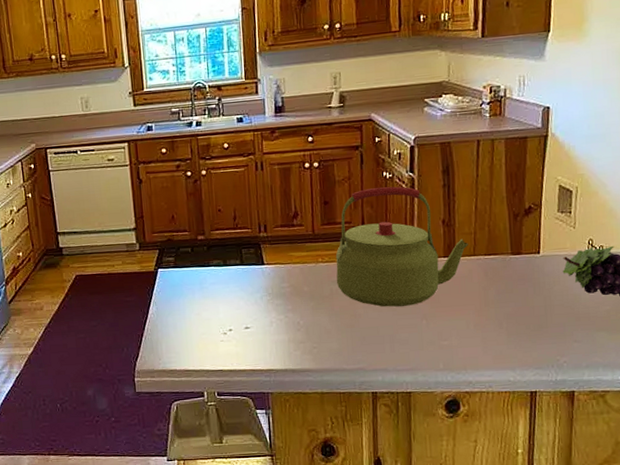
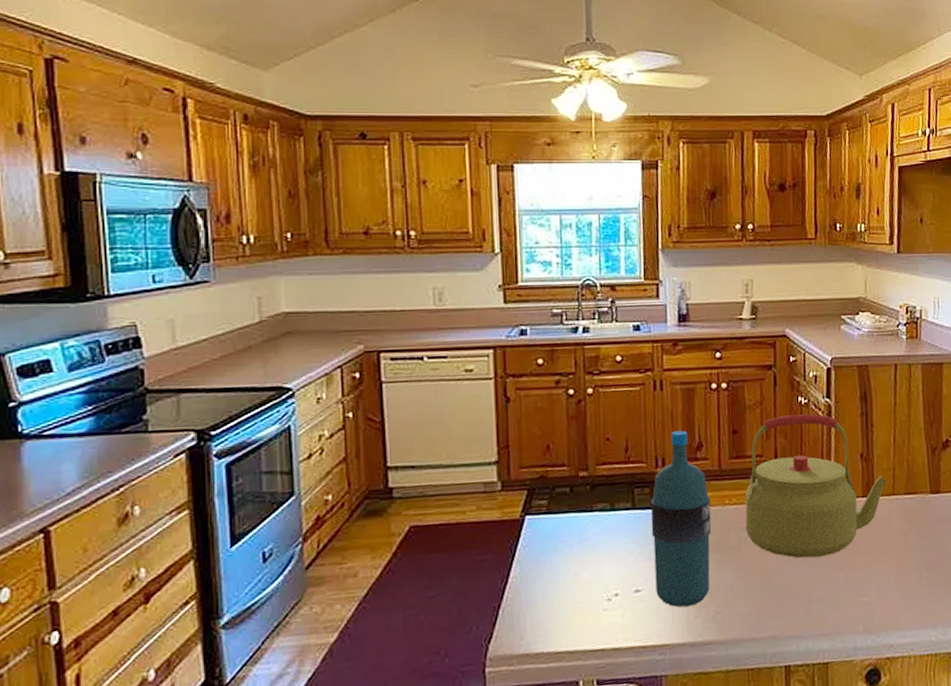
water bottle: none [256,202,307,342] -> present [650,430,712,608]

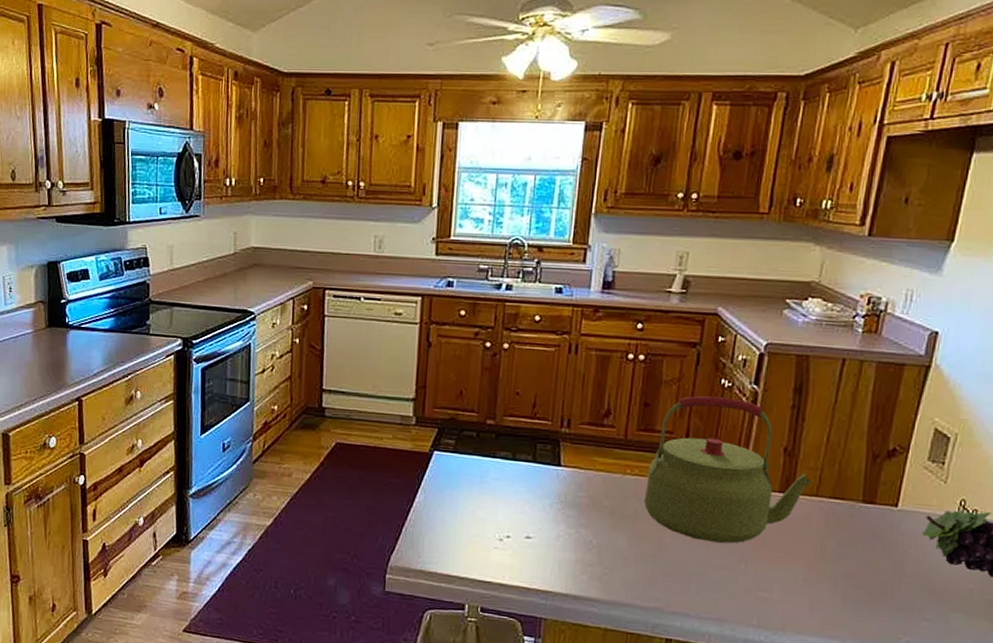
water bottle: present [650,430,712,608] -> none [546,395,612,562]

